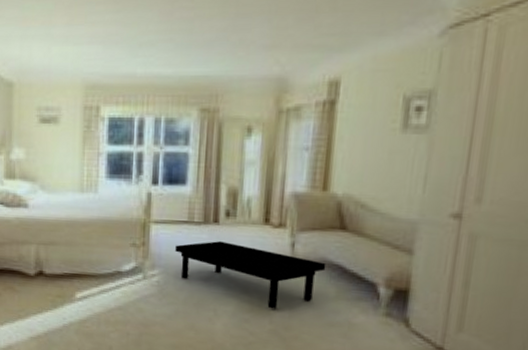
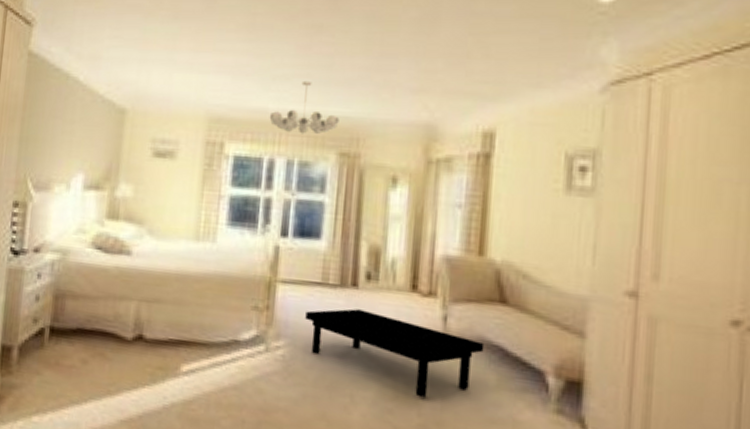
chandelier: none [138,45,200,94] -> present [269,80,339,134]

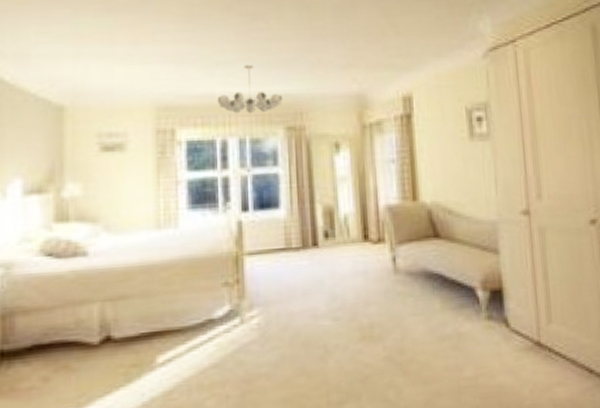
coffee table: present [305,308,485,398] -> none [274,265,428,333]

